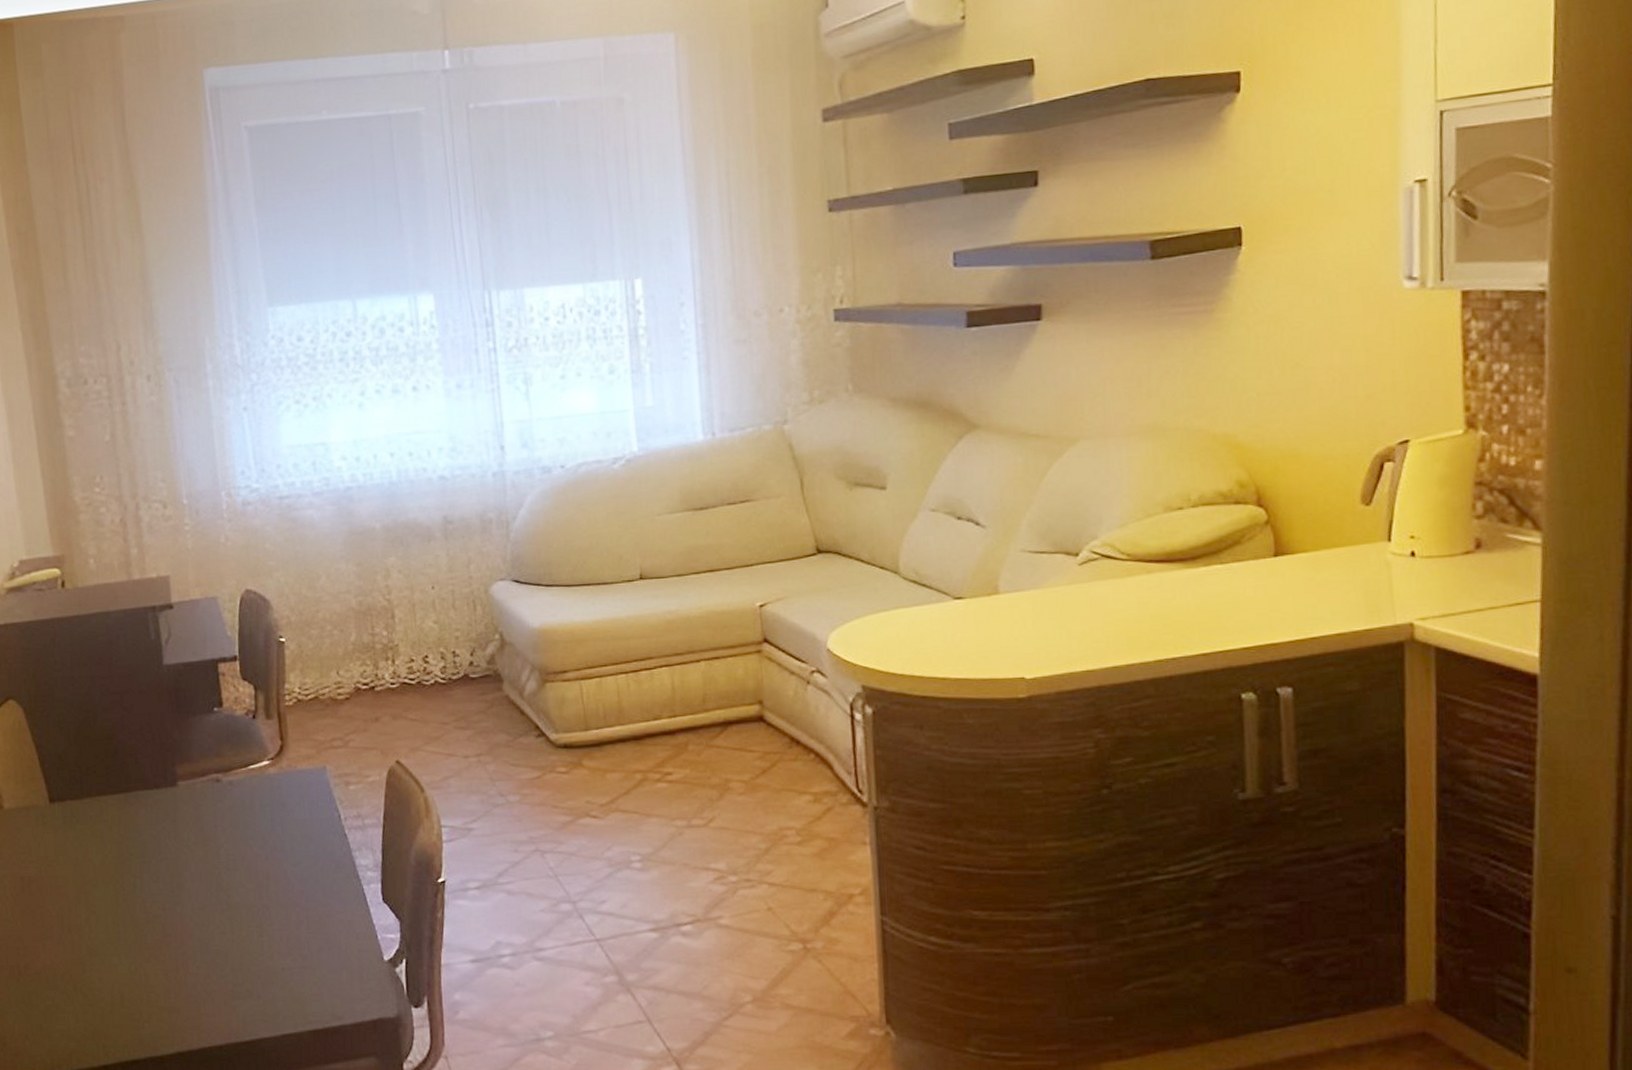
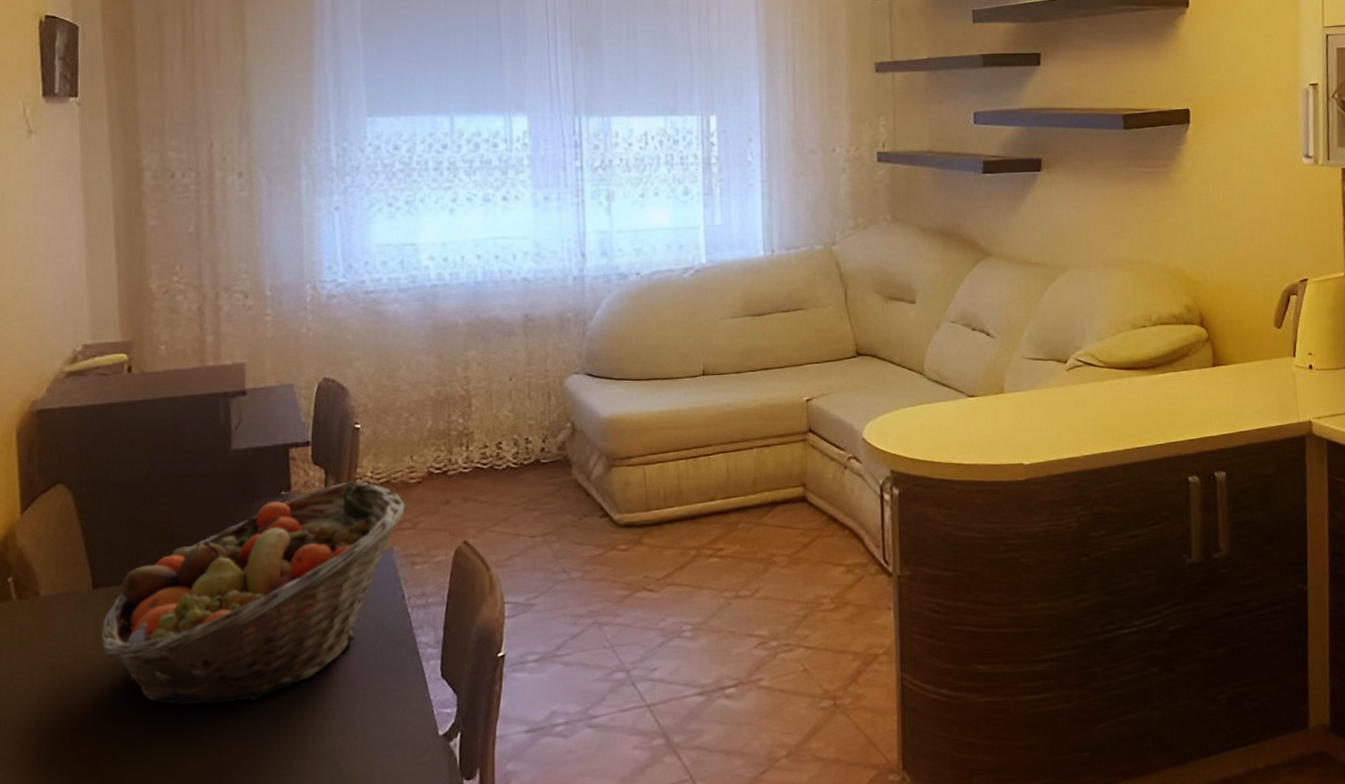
fruit basket: none [61,697,336,920] -> present [100,481,406,705]

